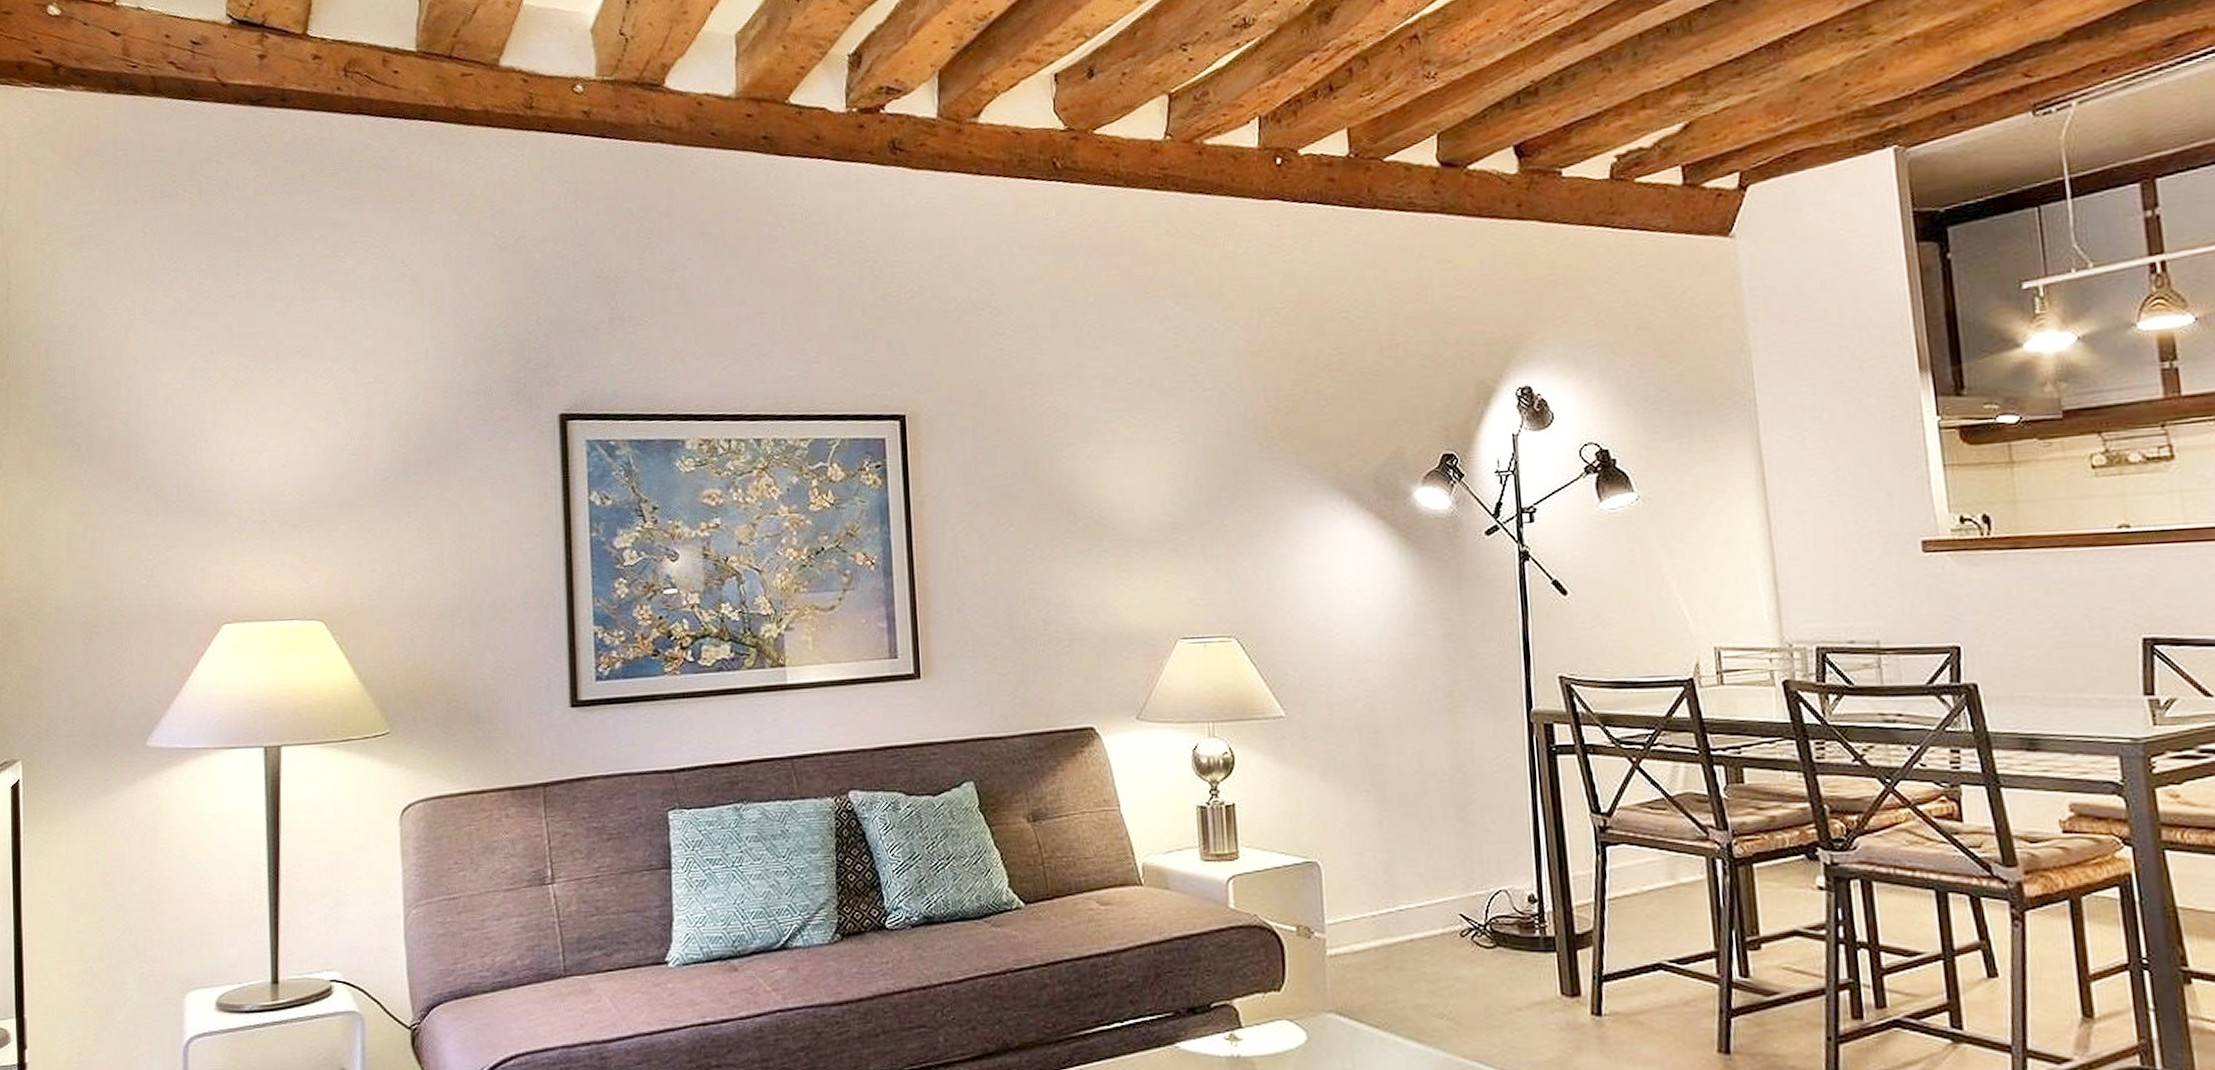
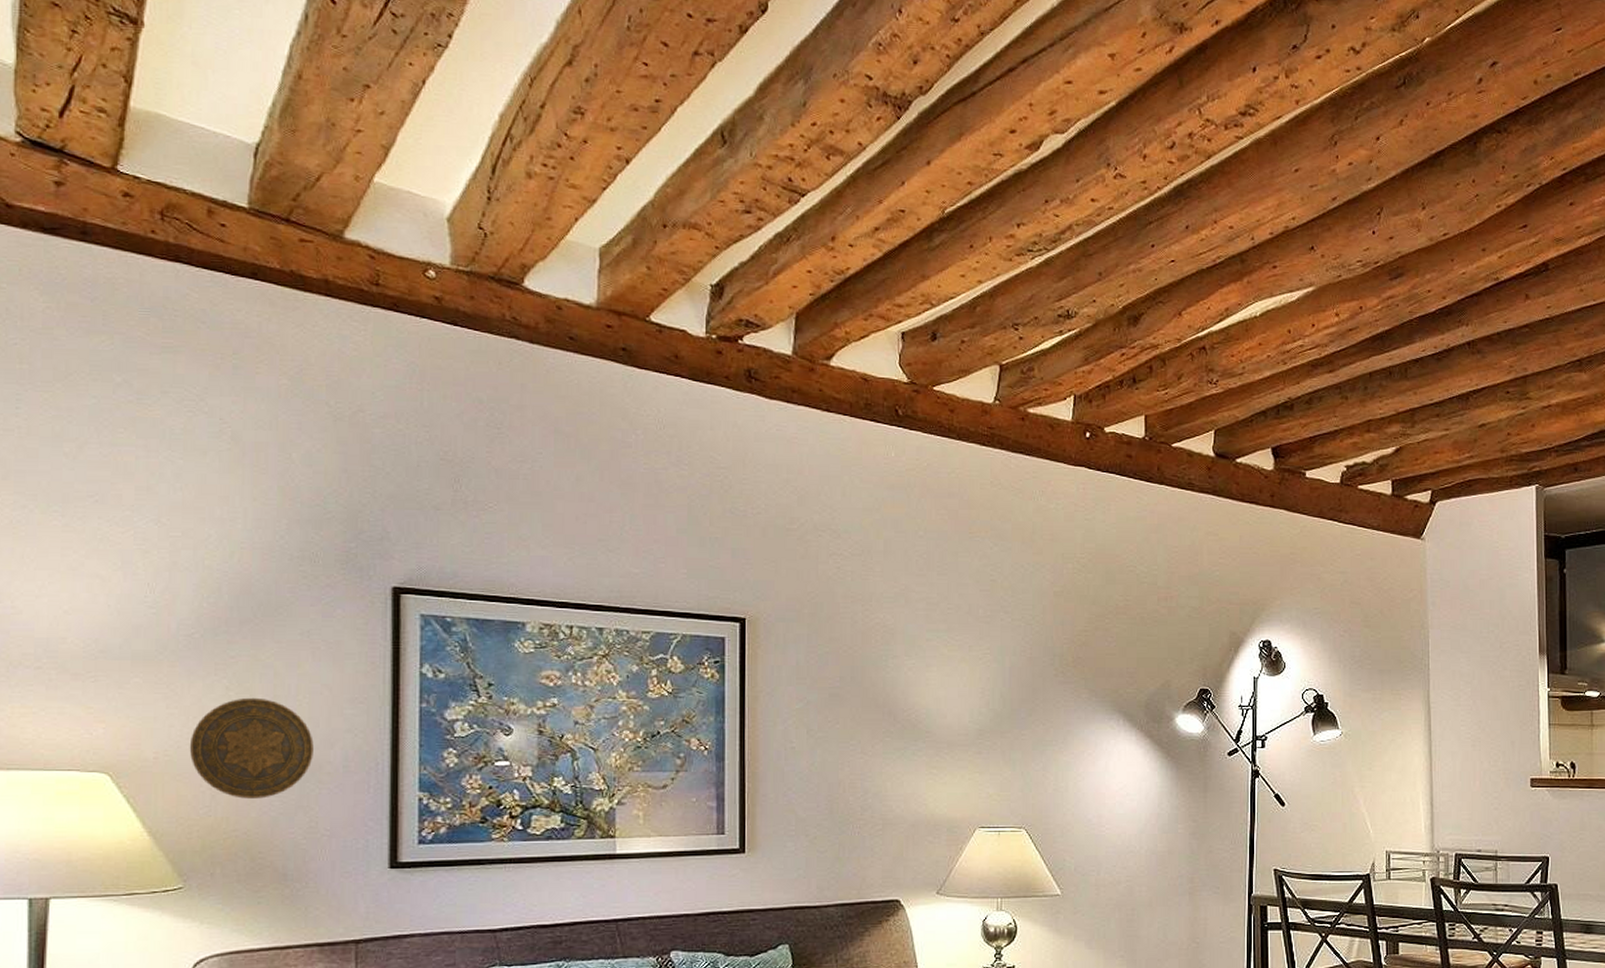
decorative plate: none [389,537,497,641] -> present [189,697,314,799]

